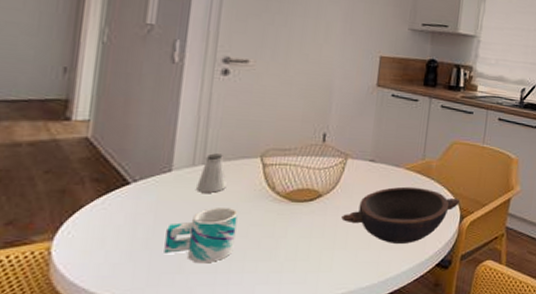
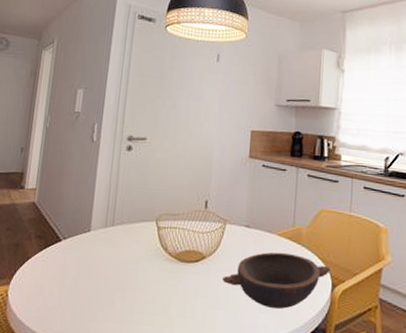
mug: present [164,208,238,262] -> none [84,264,139,313]
saltshaker: present [196,153,227,193] -> none [108,217,130,251]

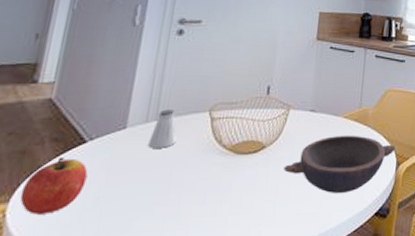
apple: none [17,251,64,298] -> present [20,157,88,215]
saltshaker: none [108,217,130,251] -> present [148,109,177,148]

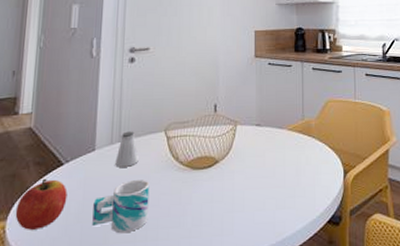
mug: none [113,163,186,220] -> present [92,180,150,233]
bowl: present [284,135,396,193] -> none [237,146,342,203]

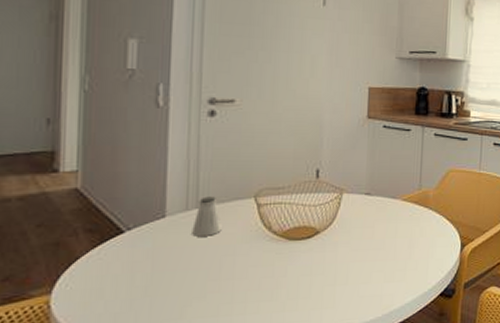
apple: present [15,178,68,230] -> none [62,247,131,305]
mug: present [92,180,150,233] -> none [164,251,236,307]

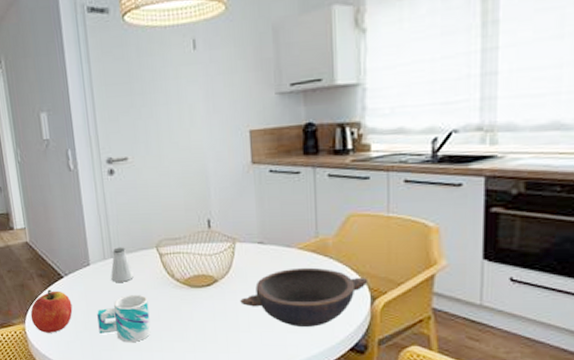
apple: none [62,247,131,305] -> present [30,289,73,333]
mug: none [164,251,236,307] -> present [97,295,151,342]
bowl: none [341,217,460,276] -> present [240,267,368,327]

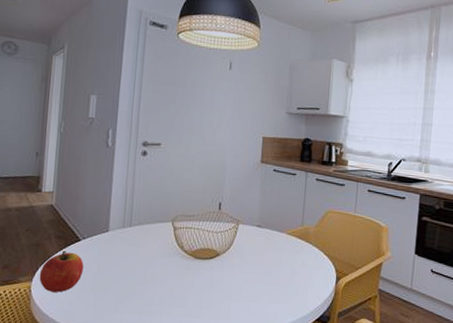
mug: present [97,295,151,342] -> none [105,261,156,305]
saltshaker: present [111,247,134,282] -> none [126,218,148,249]
bowl: present [240,267,368,327] -> none [235,249,336,299]

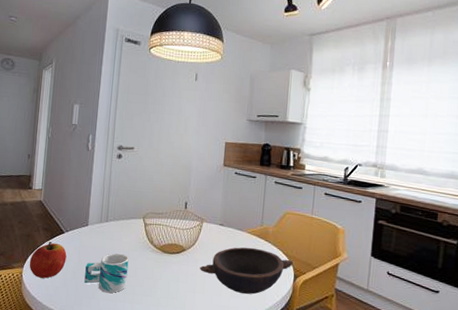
mug: none [105,261,156,305] -> present [84,253,129,293]
bowl: none [235,249,336,299] -> present [200,247,294,294]

